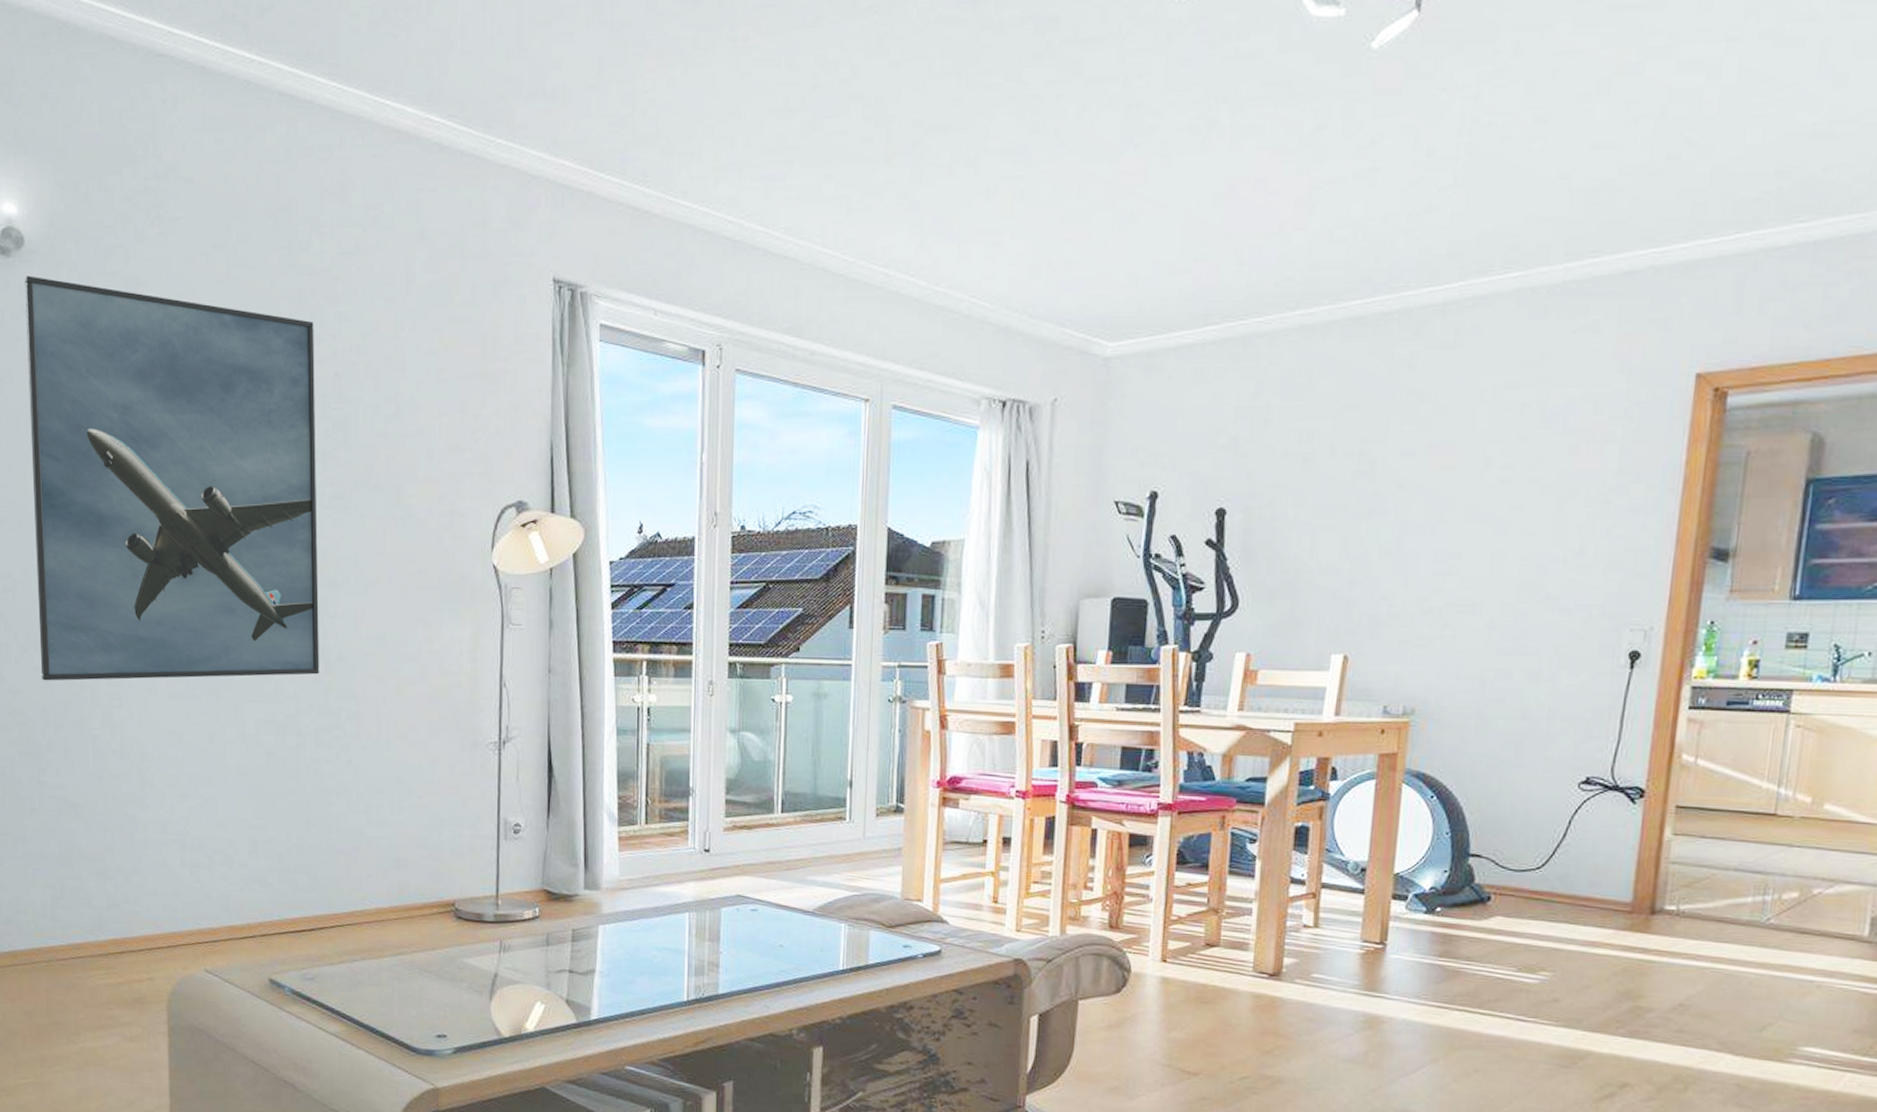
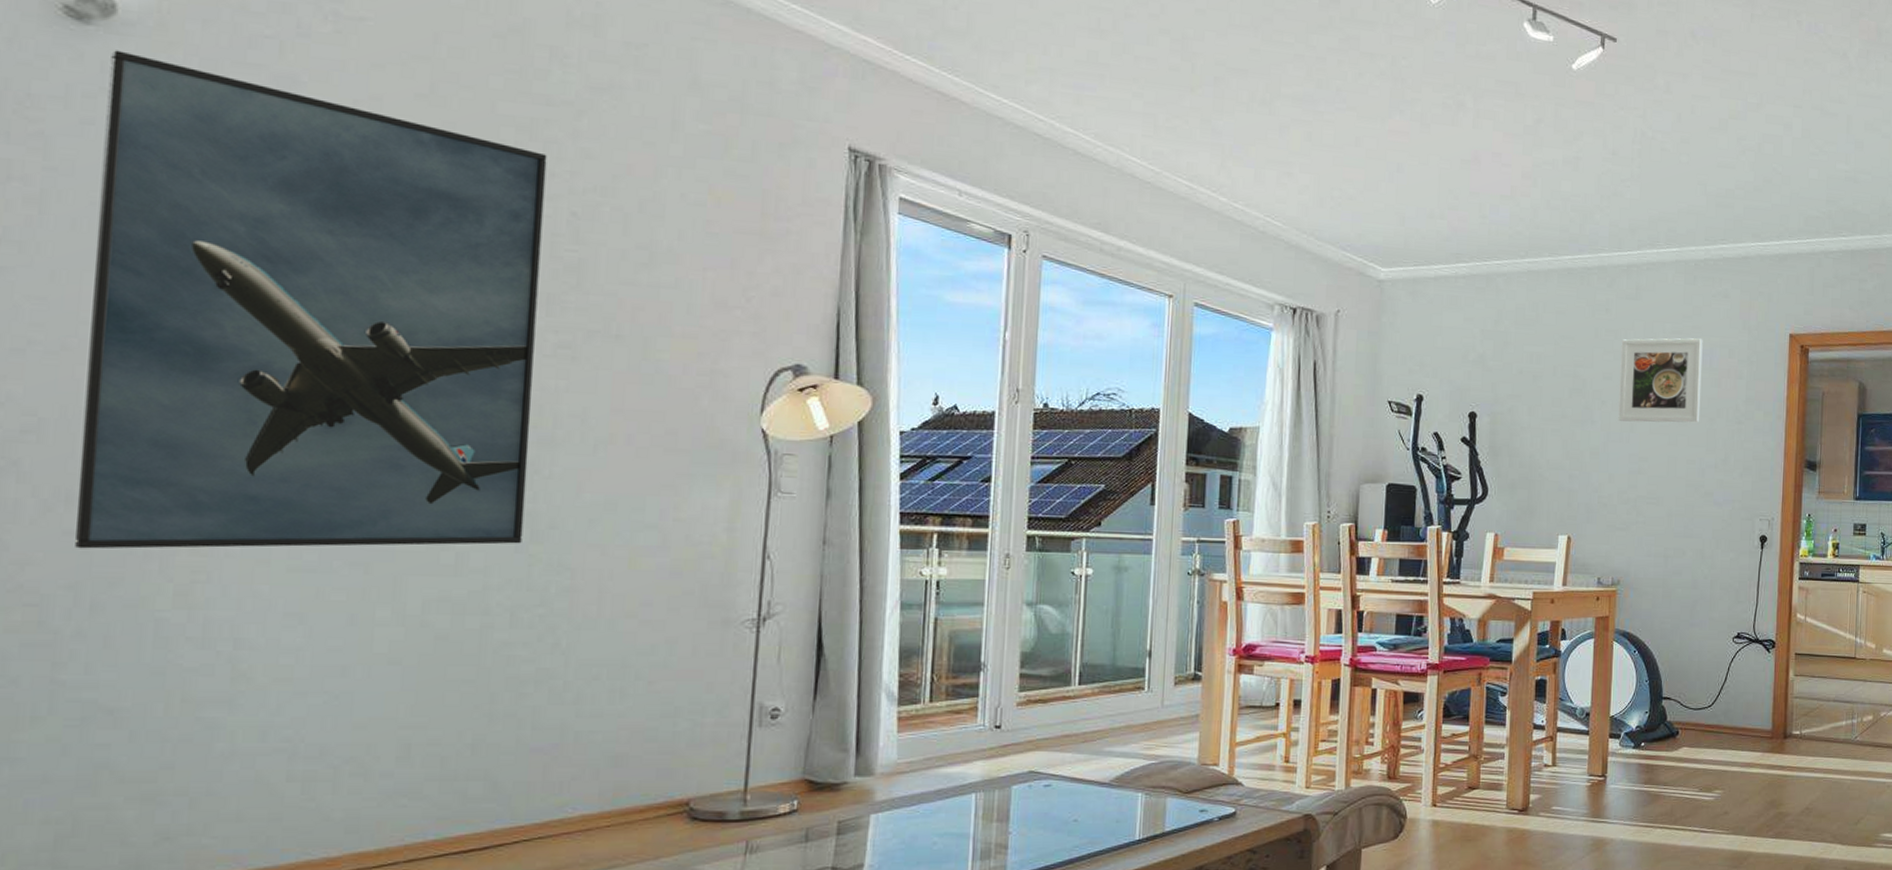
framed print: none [1420,392,1554,509] -> present [1618,338,1703,423]

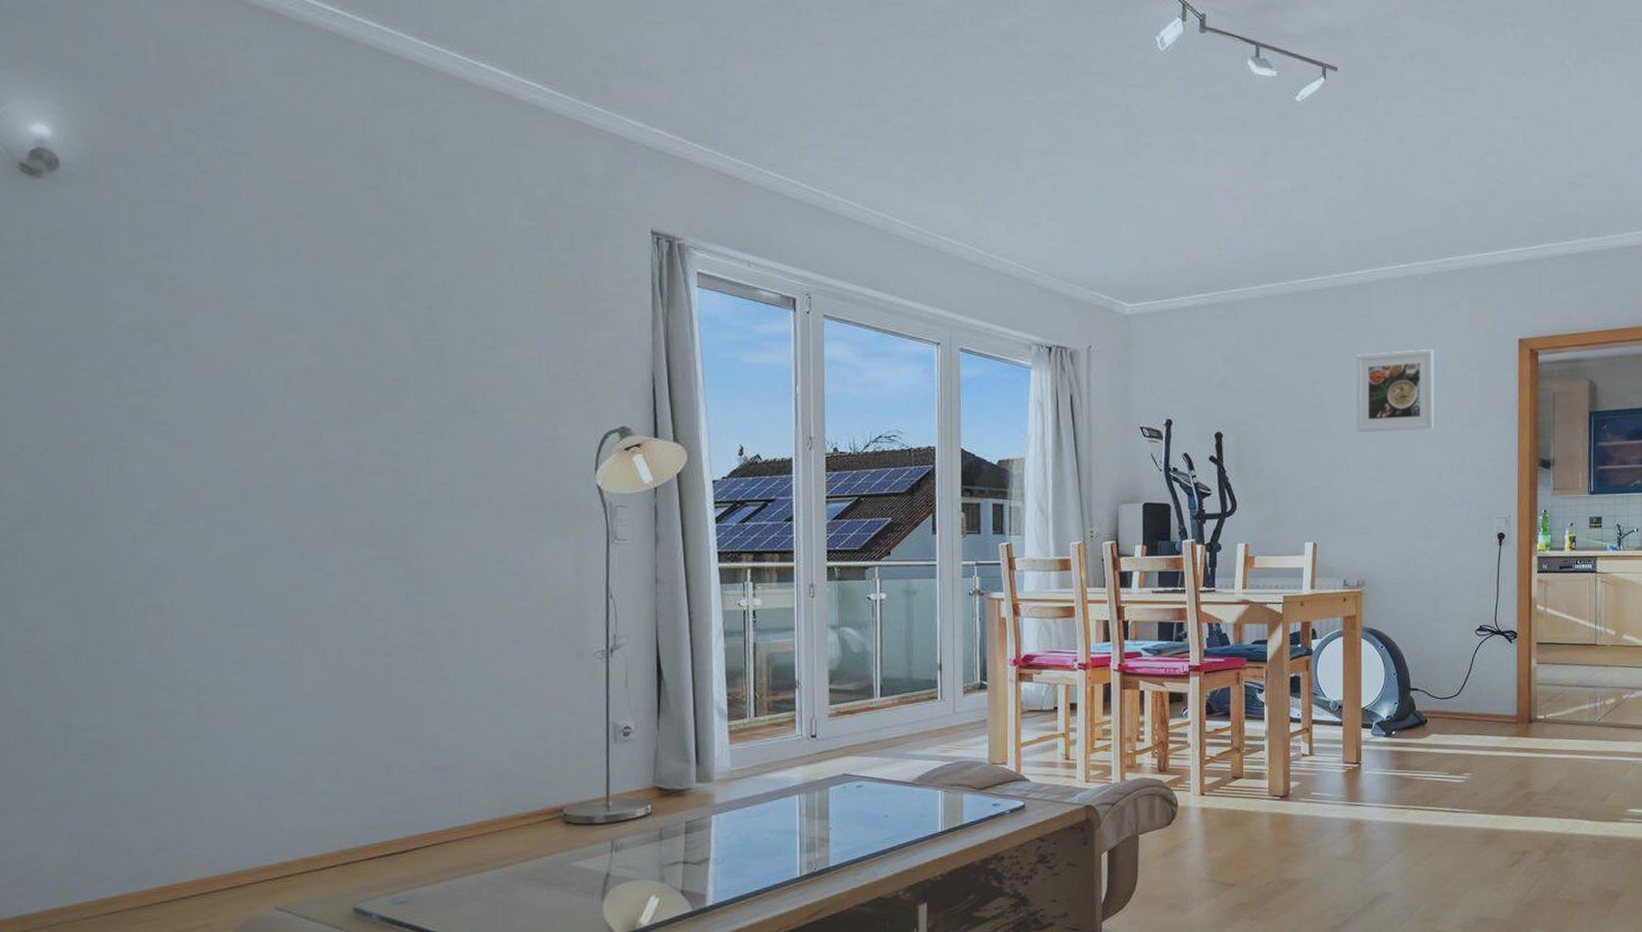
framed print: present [75,50,547,549] -> none [59,198,412,616]

